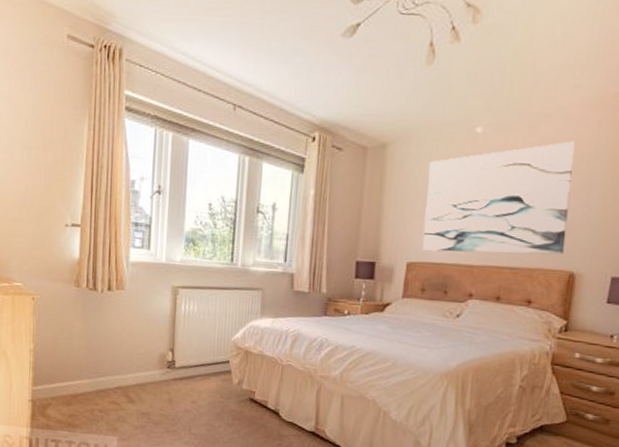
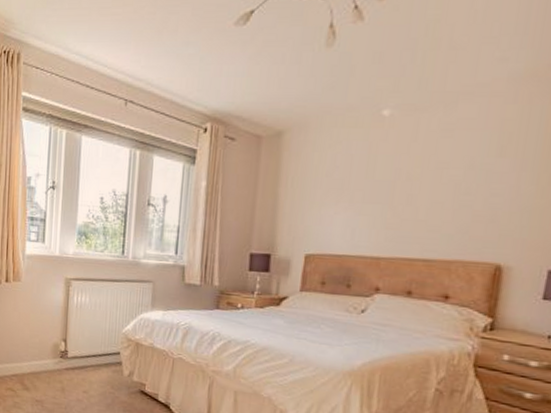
wall art: present [423,141,576,255] -> none [323,120,502,246]

